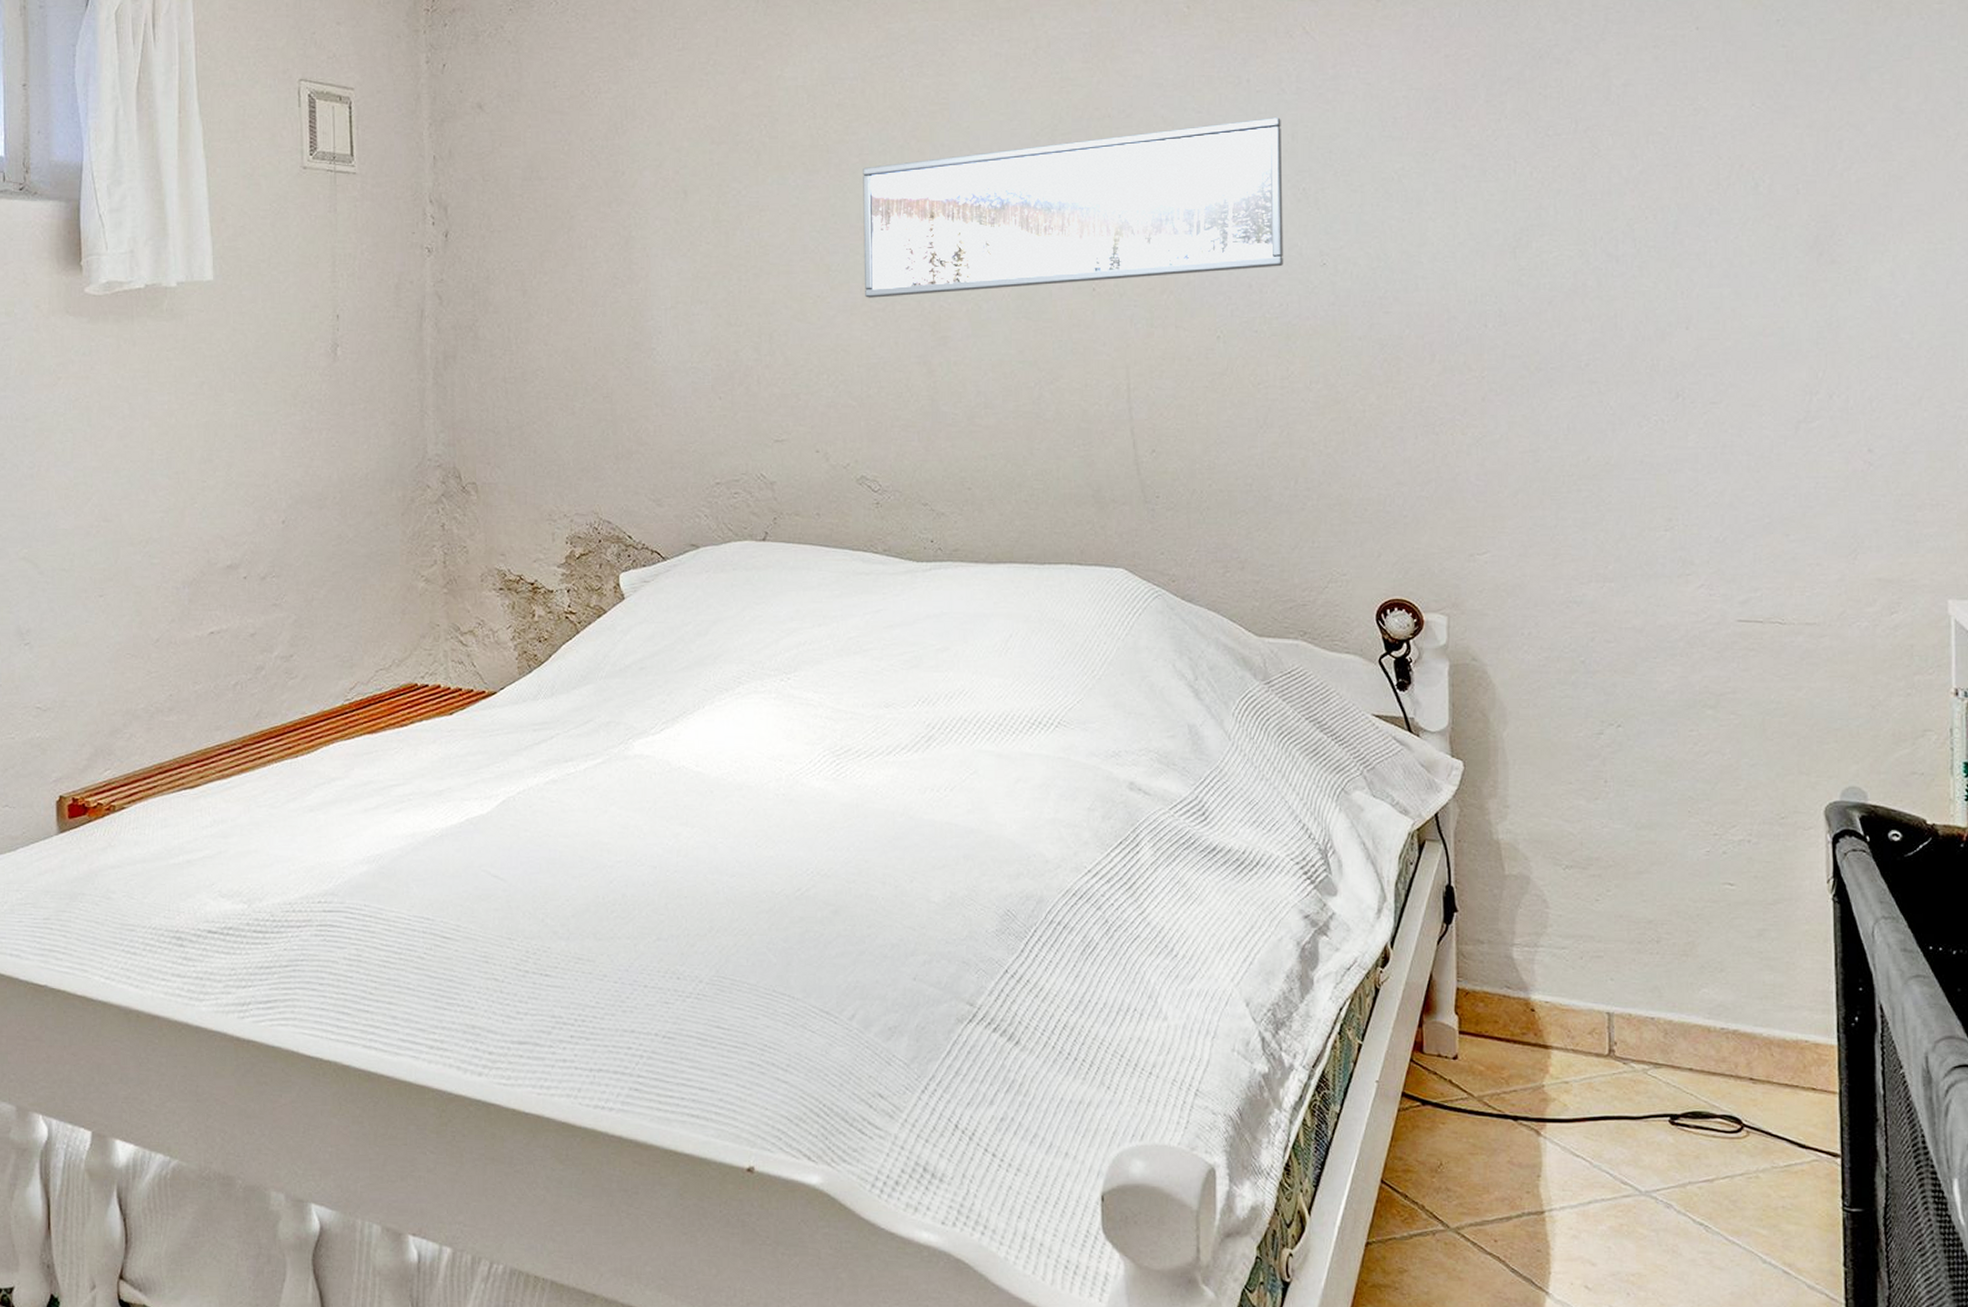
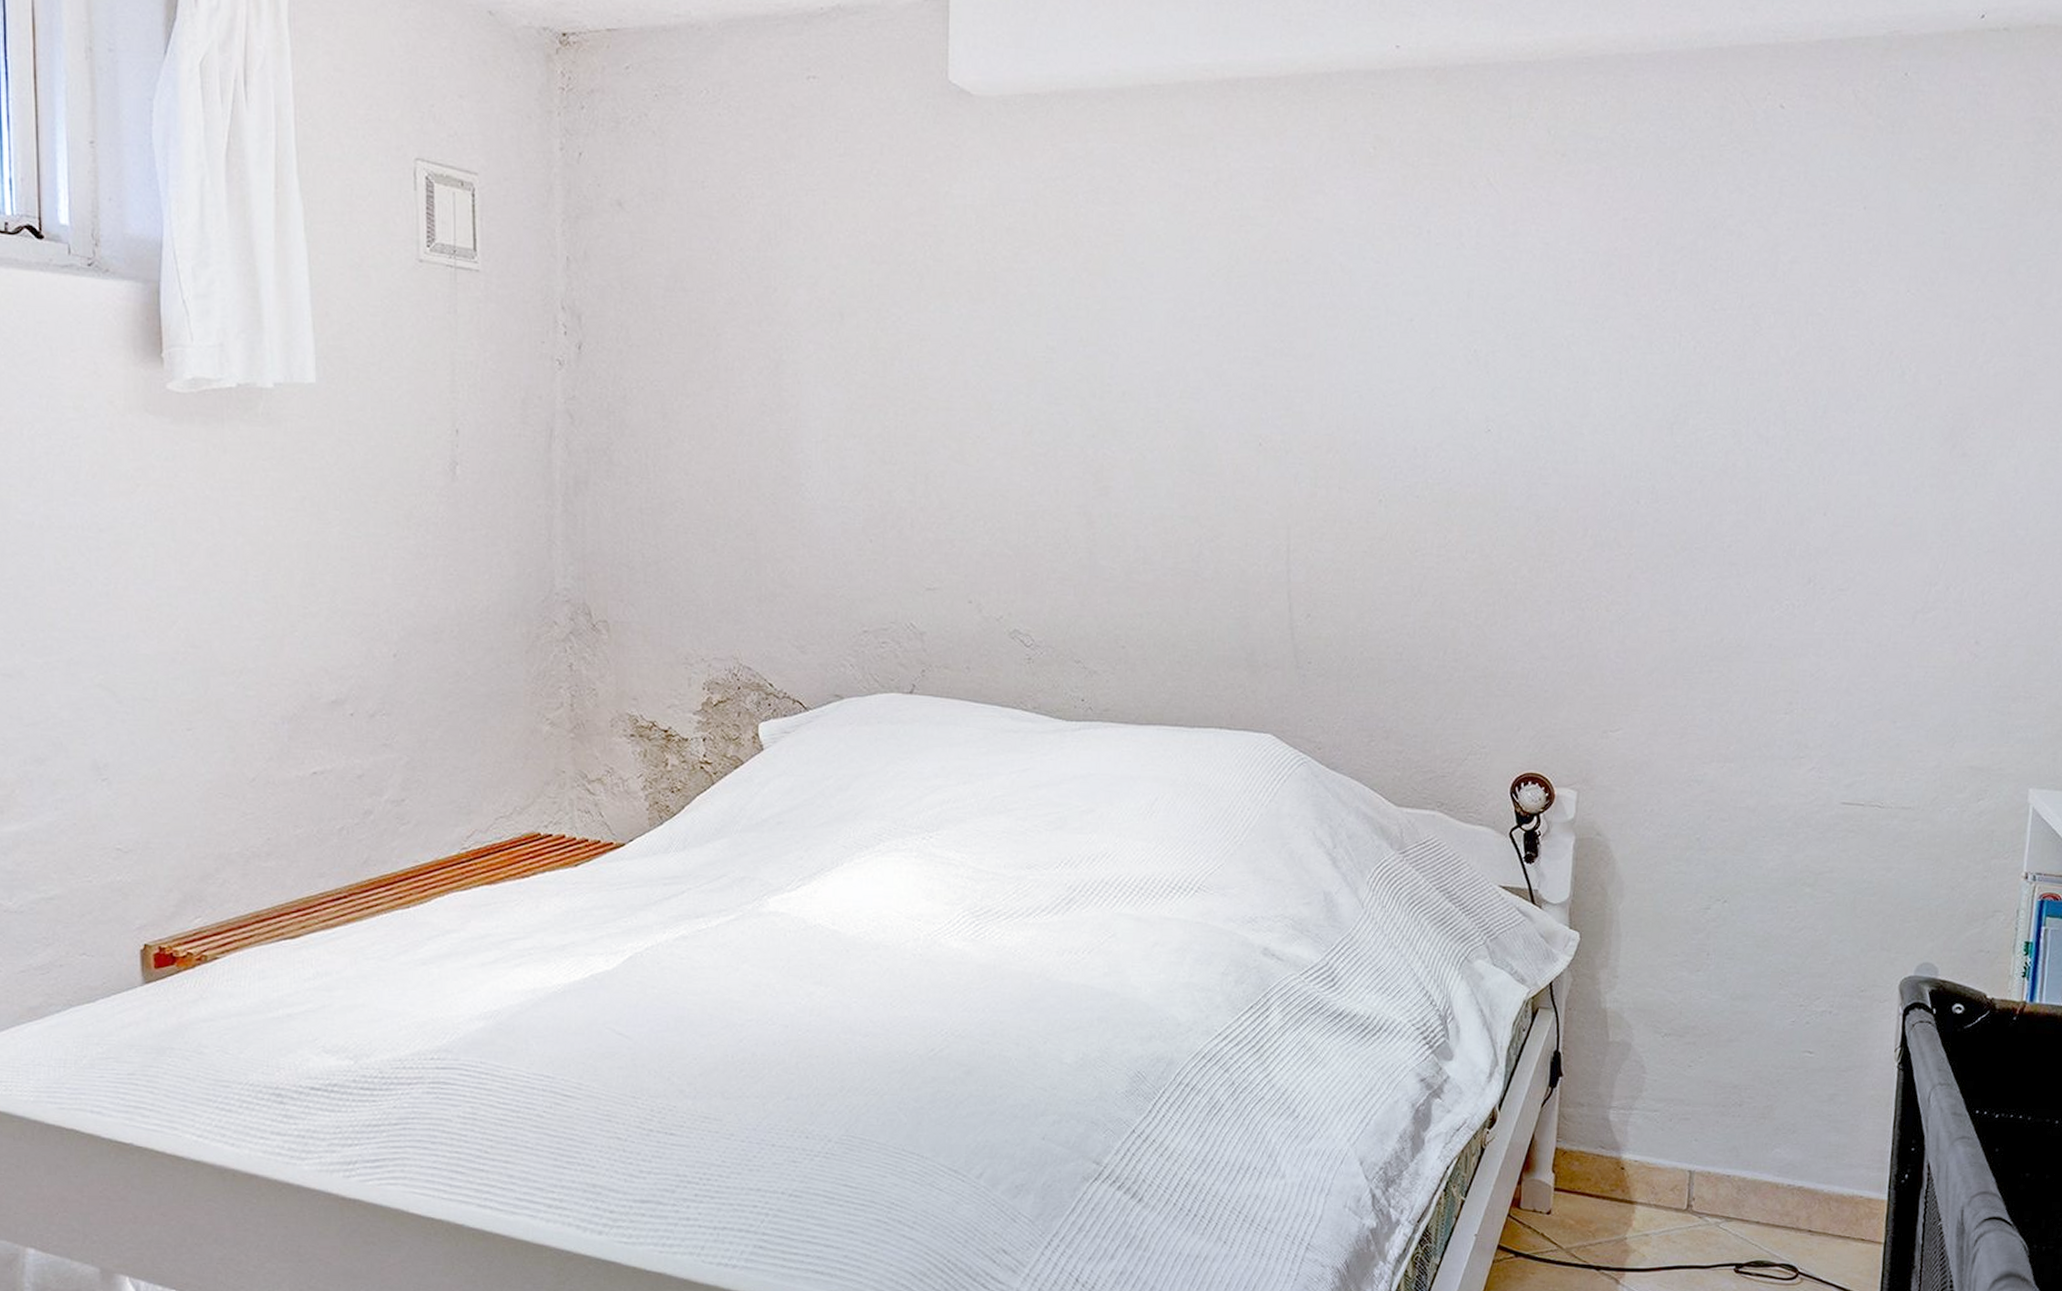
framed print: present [863,116,1283,298] -> none [1027,272,1458,442]

